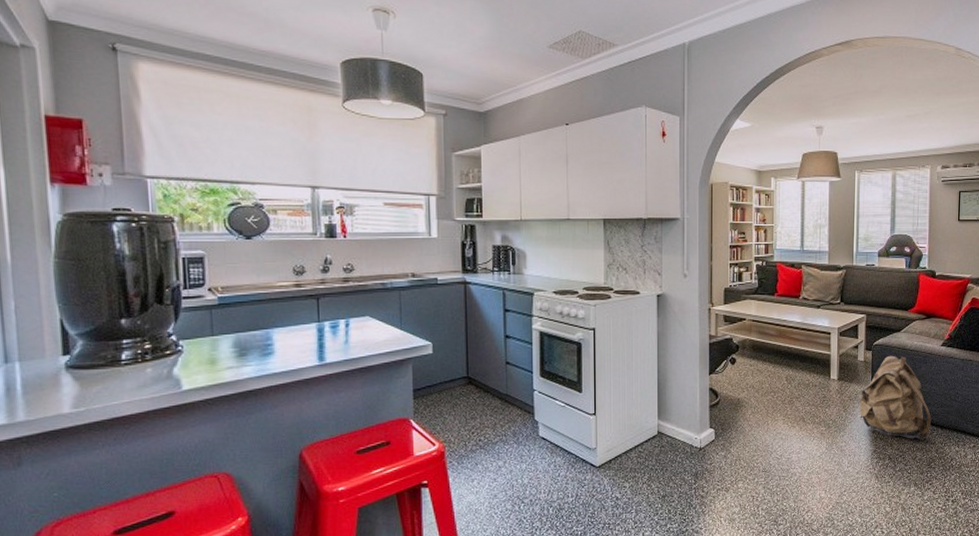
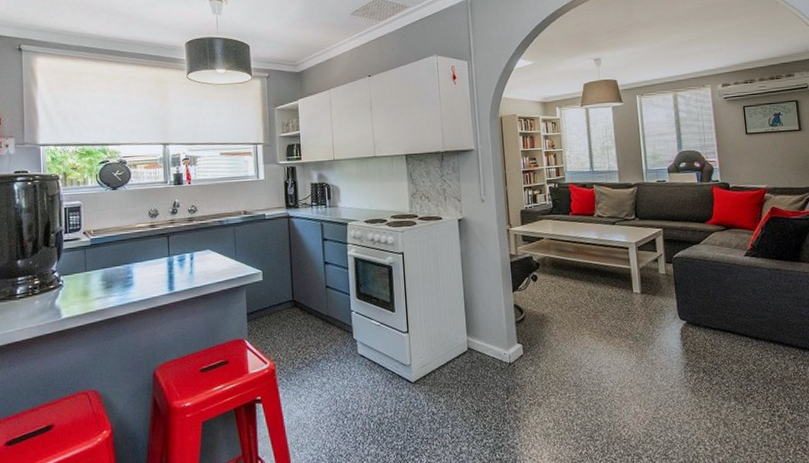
backpack: present [859,355,931,440] -> none [664,267,745,352]

